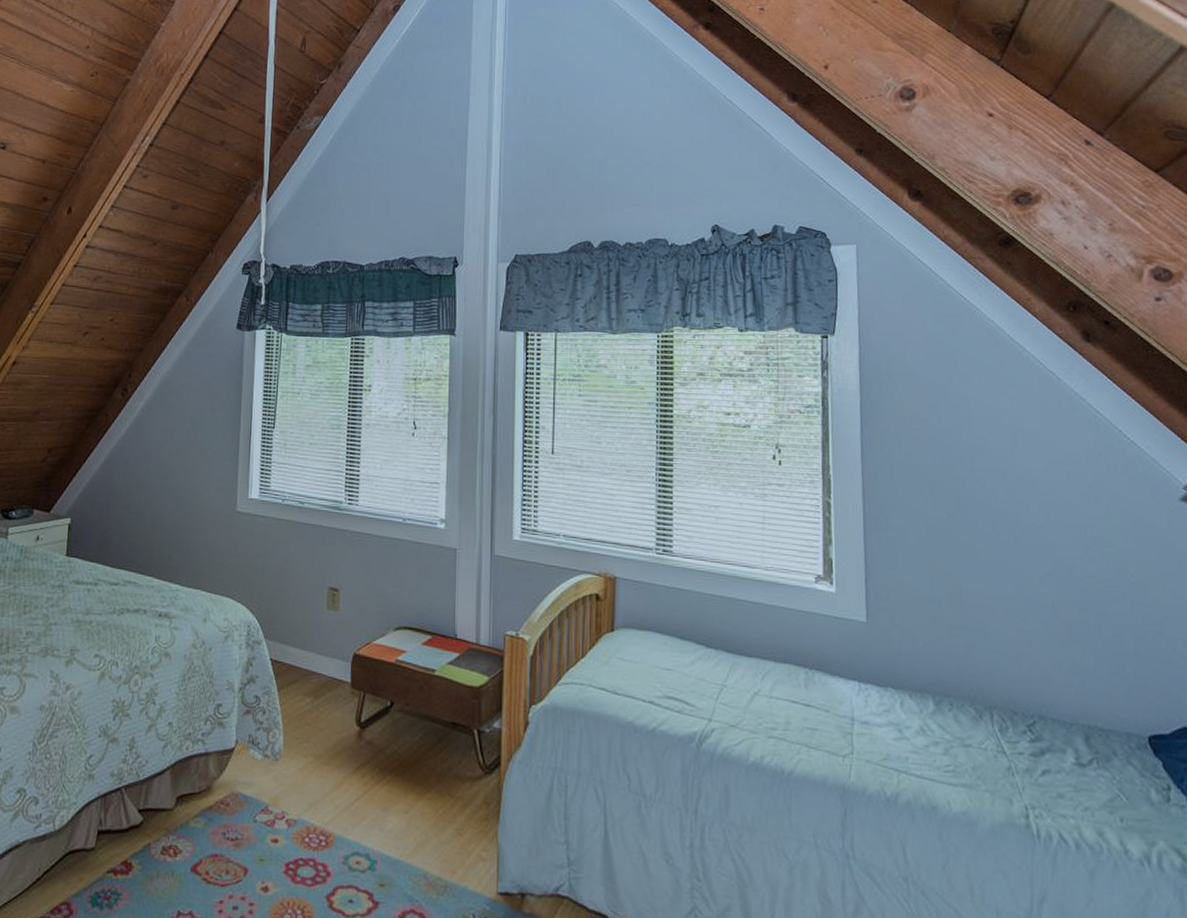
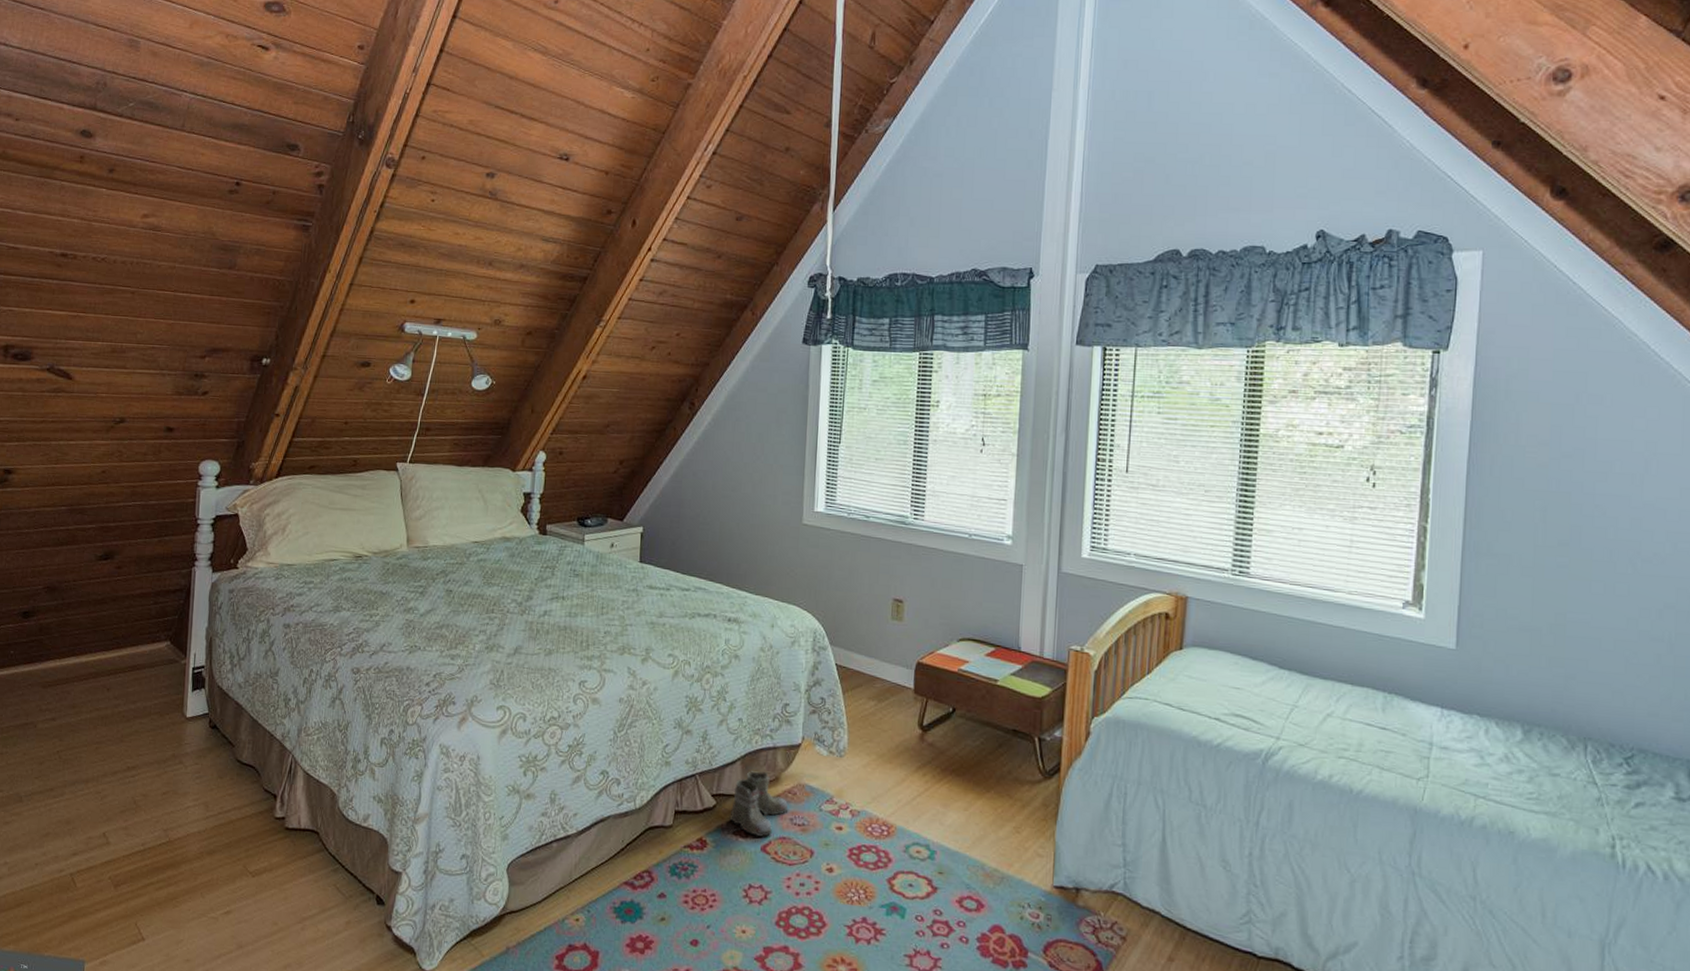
boots: none [157,781,221,855] -> present [729,771,789,837]

